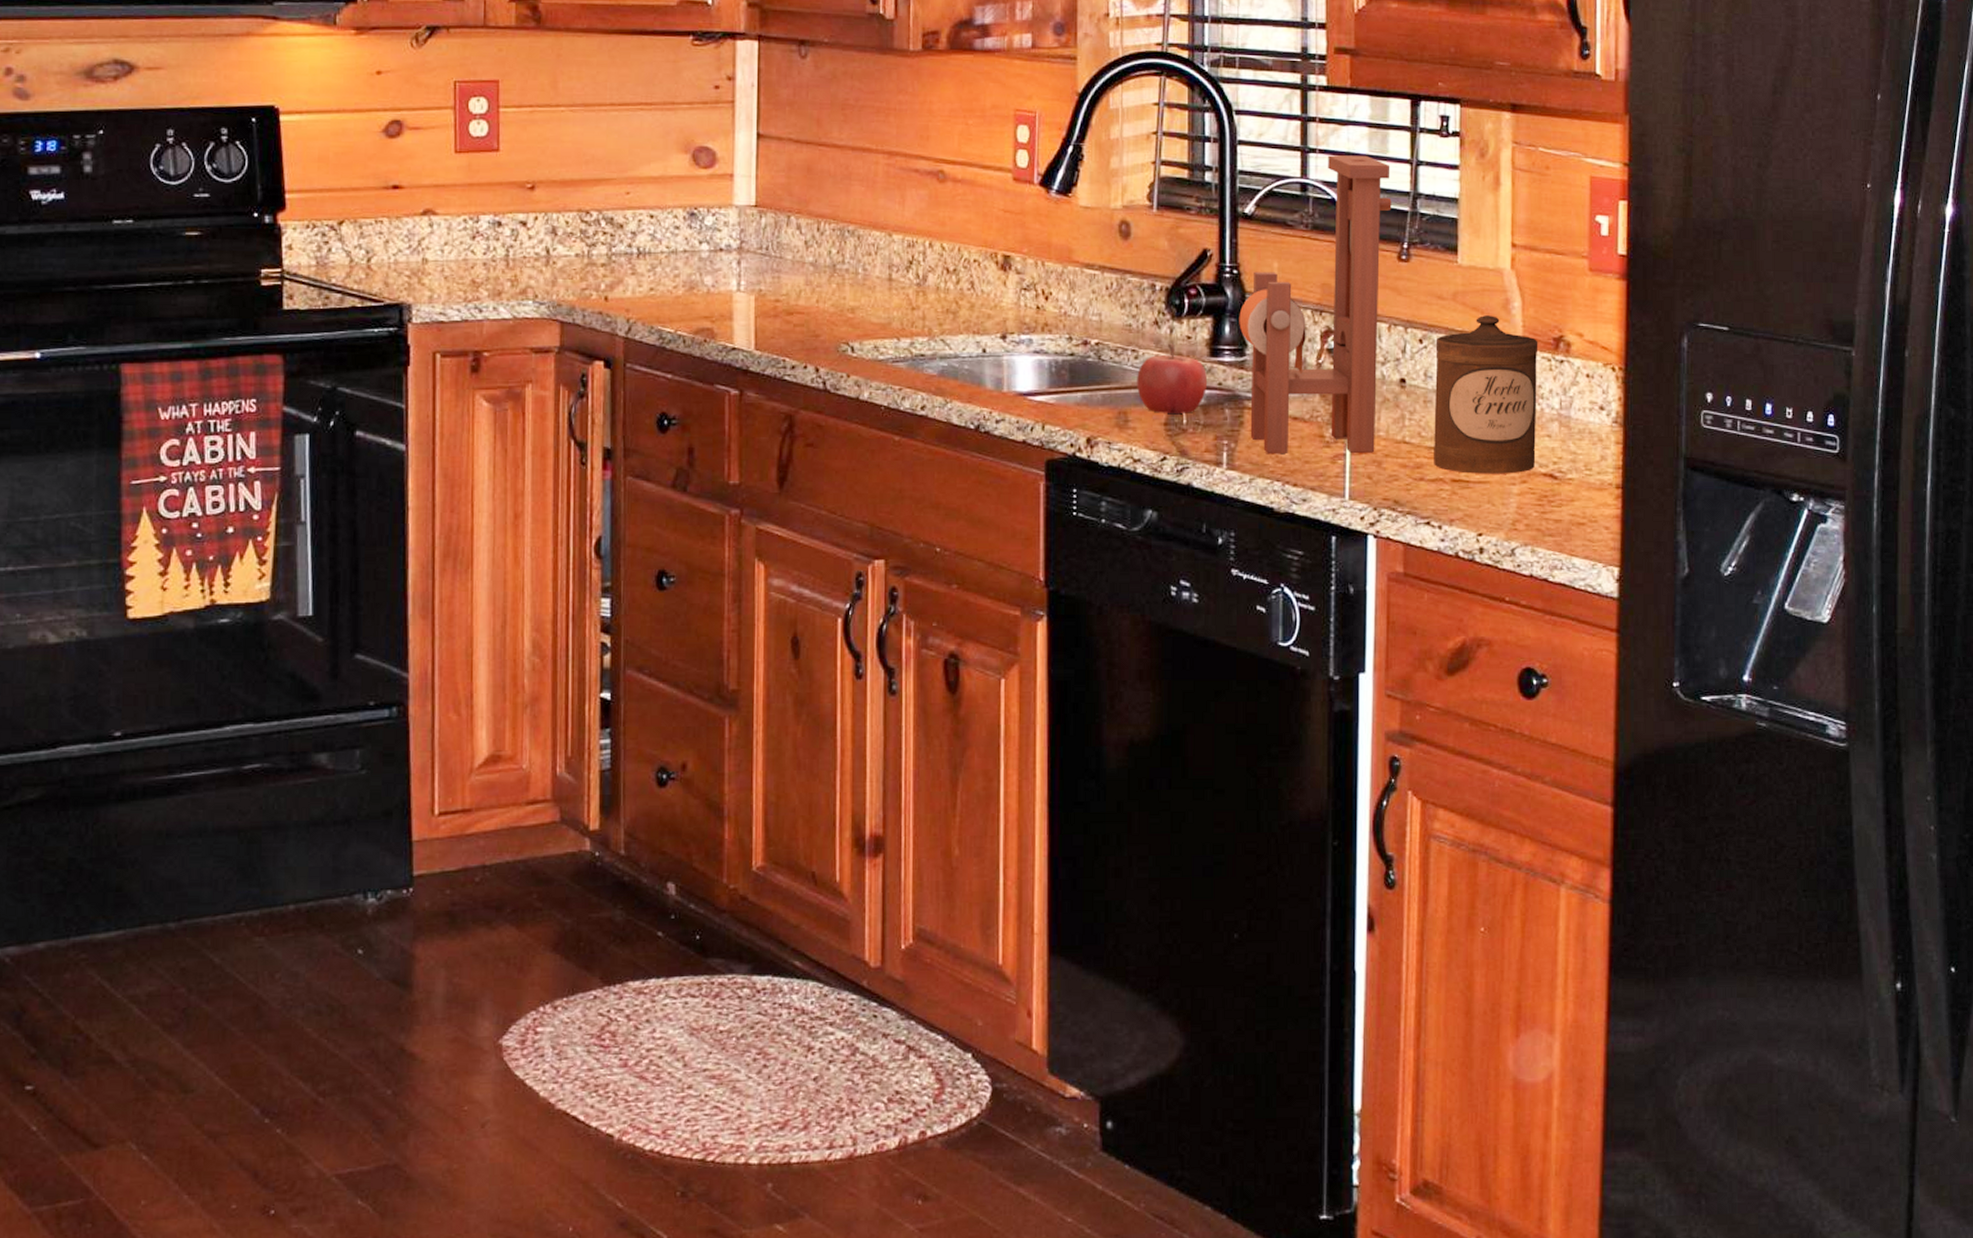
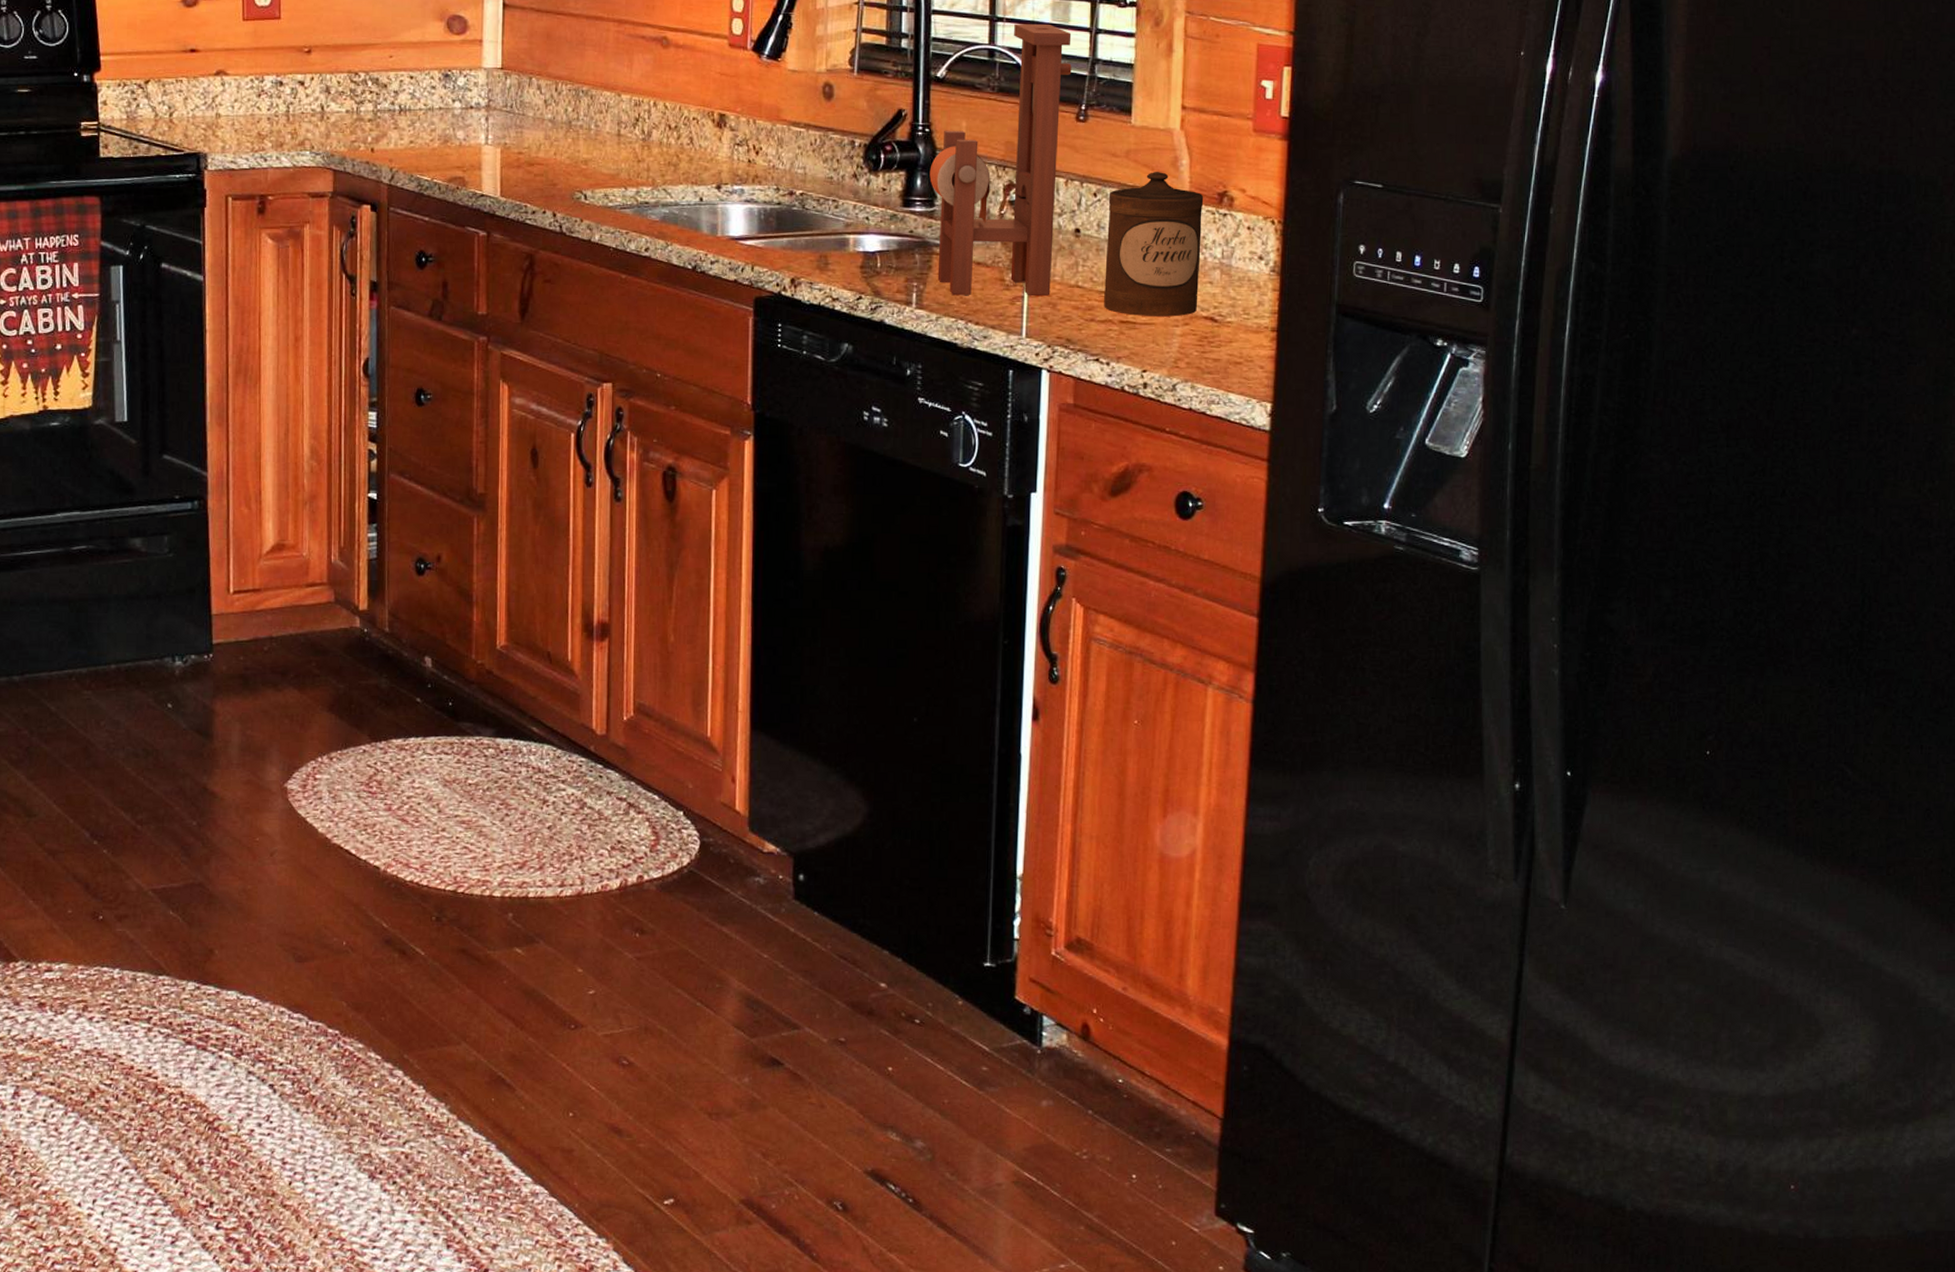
fruit: present [1137,343,1208,413] -> none [837,194,900,258]

